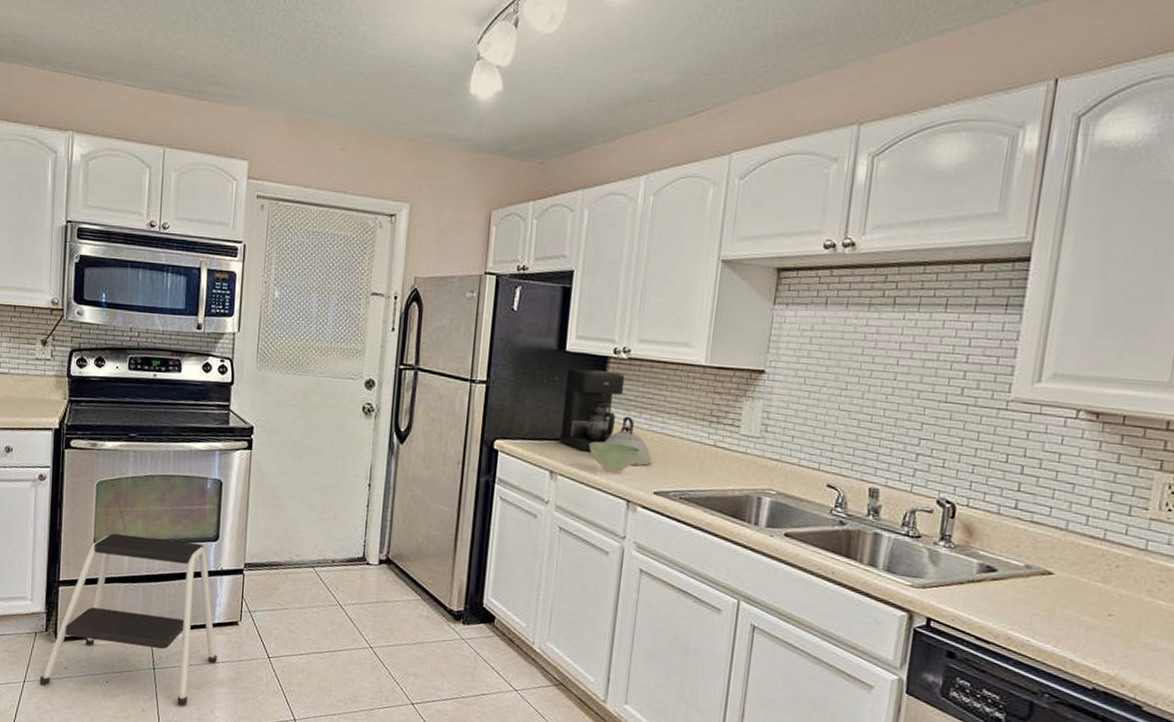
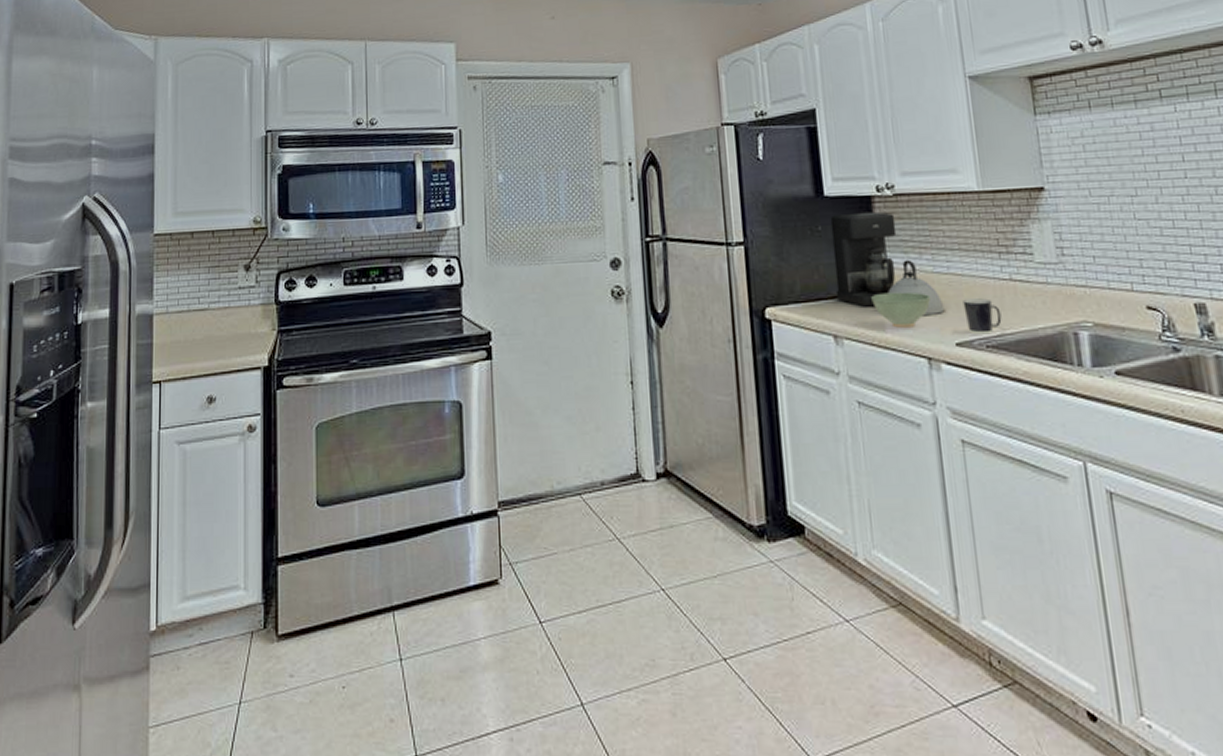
step stool: present [39,533,217,706] -> none [259,484,477,707]
mug: none [667,457,699,489] -> present [963,298,1002,335]

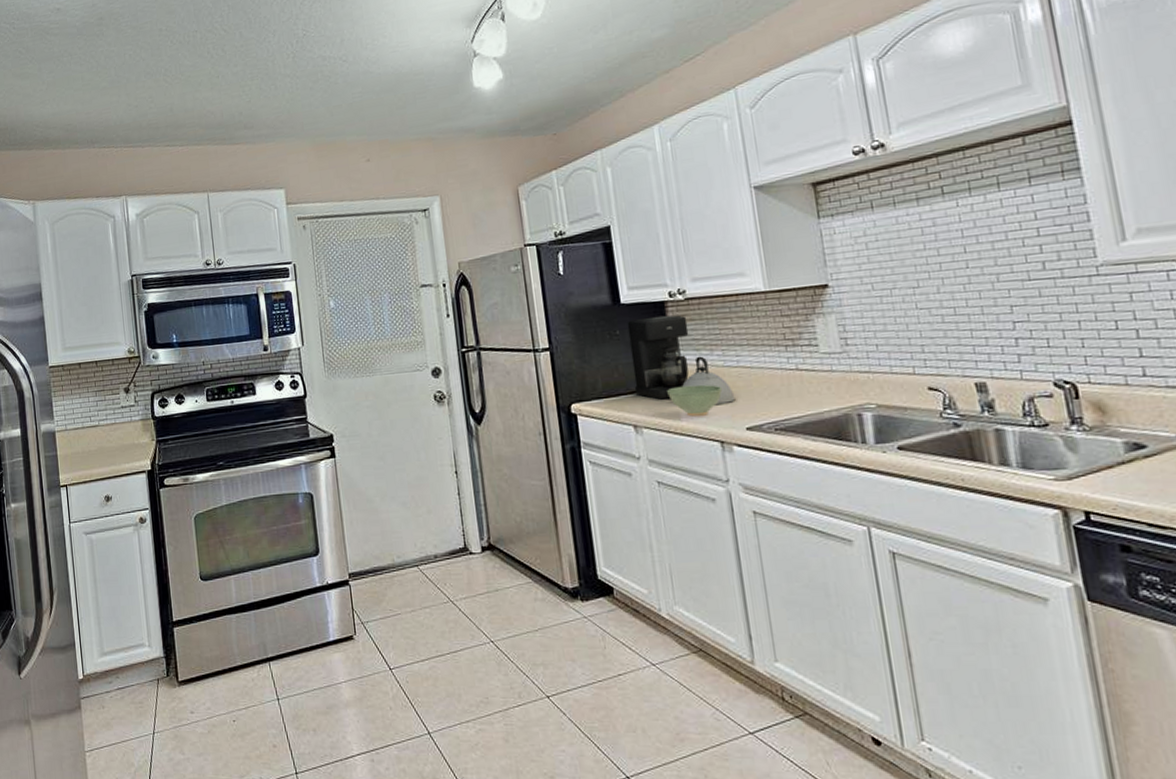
mug: present [963,298,1002,335] -> none [752,387,789,420]

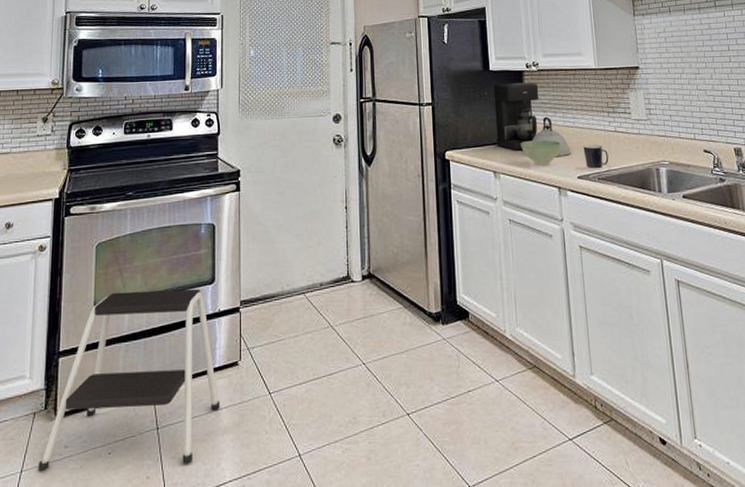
step stool: none [168,560,339,736] -> present [38,288,220,472]
mug: none [752,387,789,420] -> present [583,144,609,171]

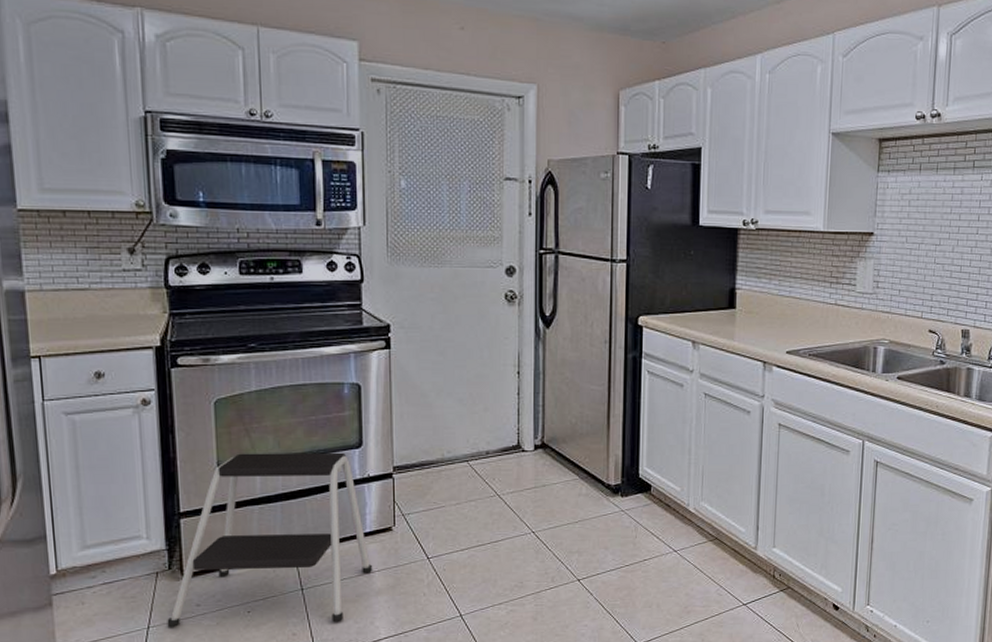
coffee maker: present [493,82,539,151] -> none [698,241,755,320]
bowl: present [521,140,562,166] -> none [726,309,773,337]
kettle: present [532,117,571,157] -> none [740,283,782,329]
mug: present [583,144,609,171] -> none [796,318,824,346]

